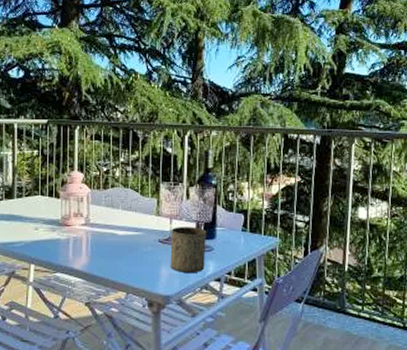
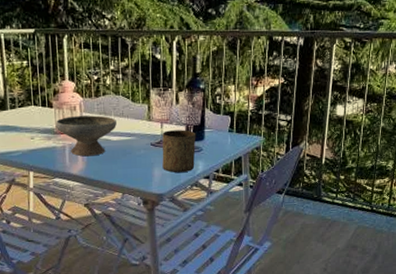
bowl: none [61,207,124,251] -> present [55,115,117,157]

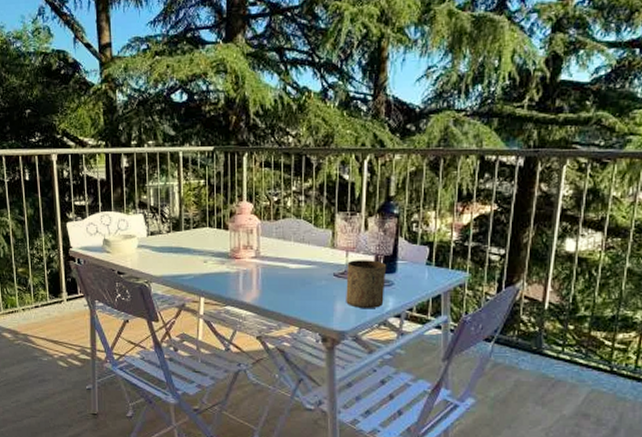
bowl: present [55,115,117,157] -> none [230,239,296,284]

